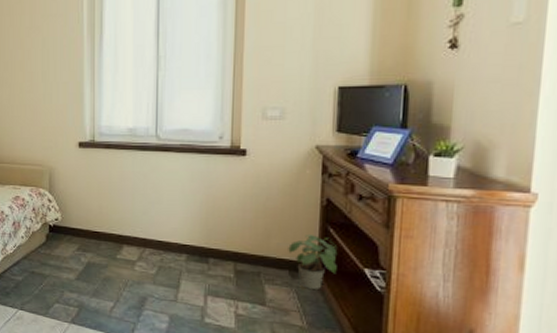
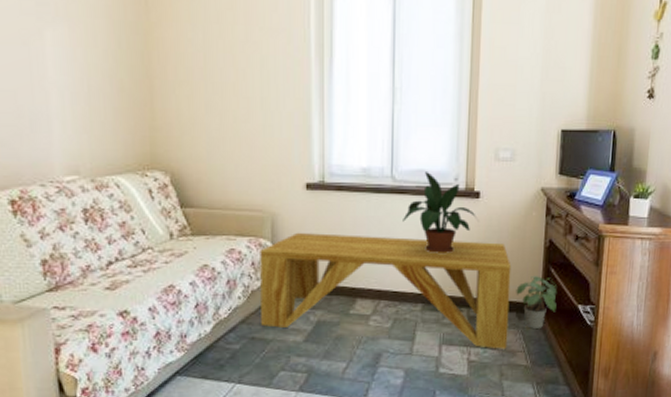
bench: none [39,184,283,307] -> present [260,232,512,349]
potted plant: none [167,131,243,208] -> present [403,172,476,253]

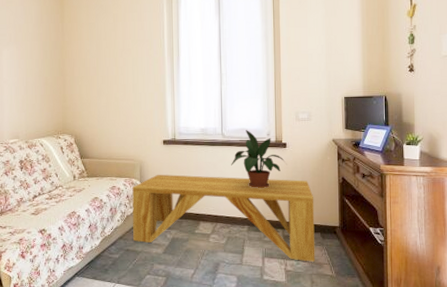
potted plant: present [516,275,558,328] -> none [319,204,352,246]

